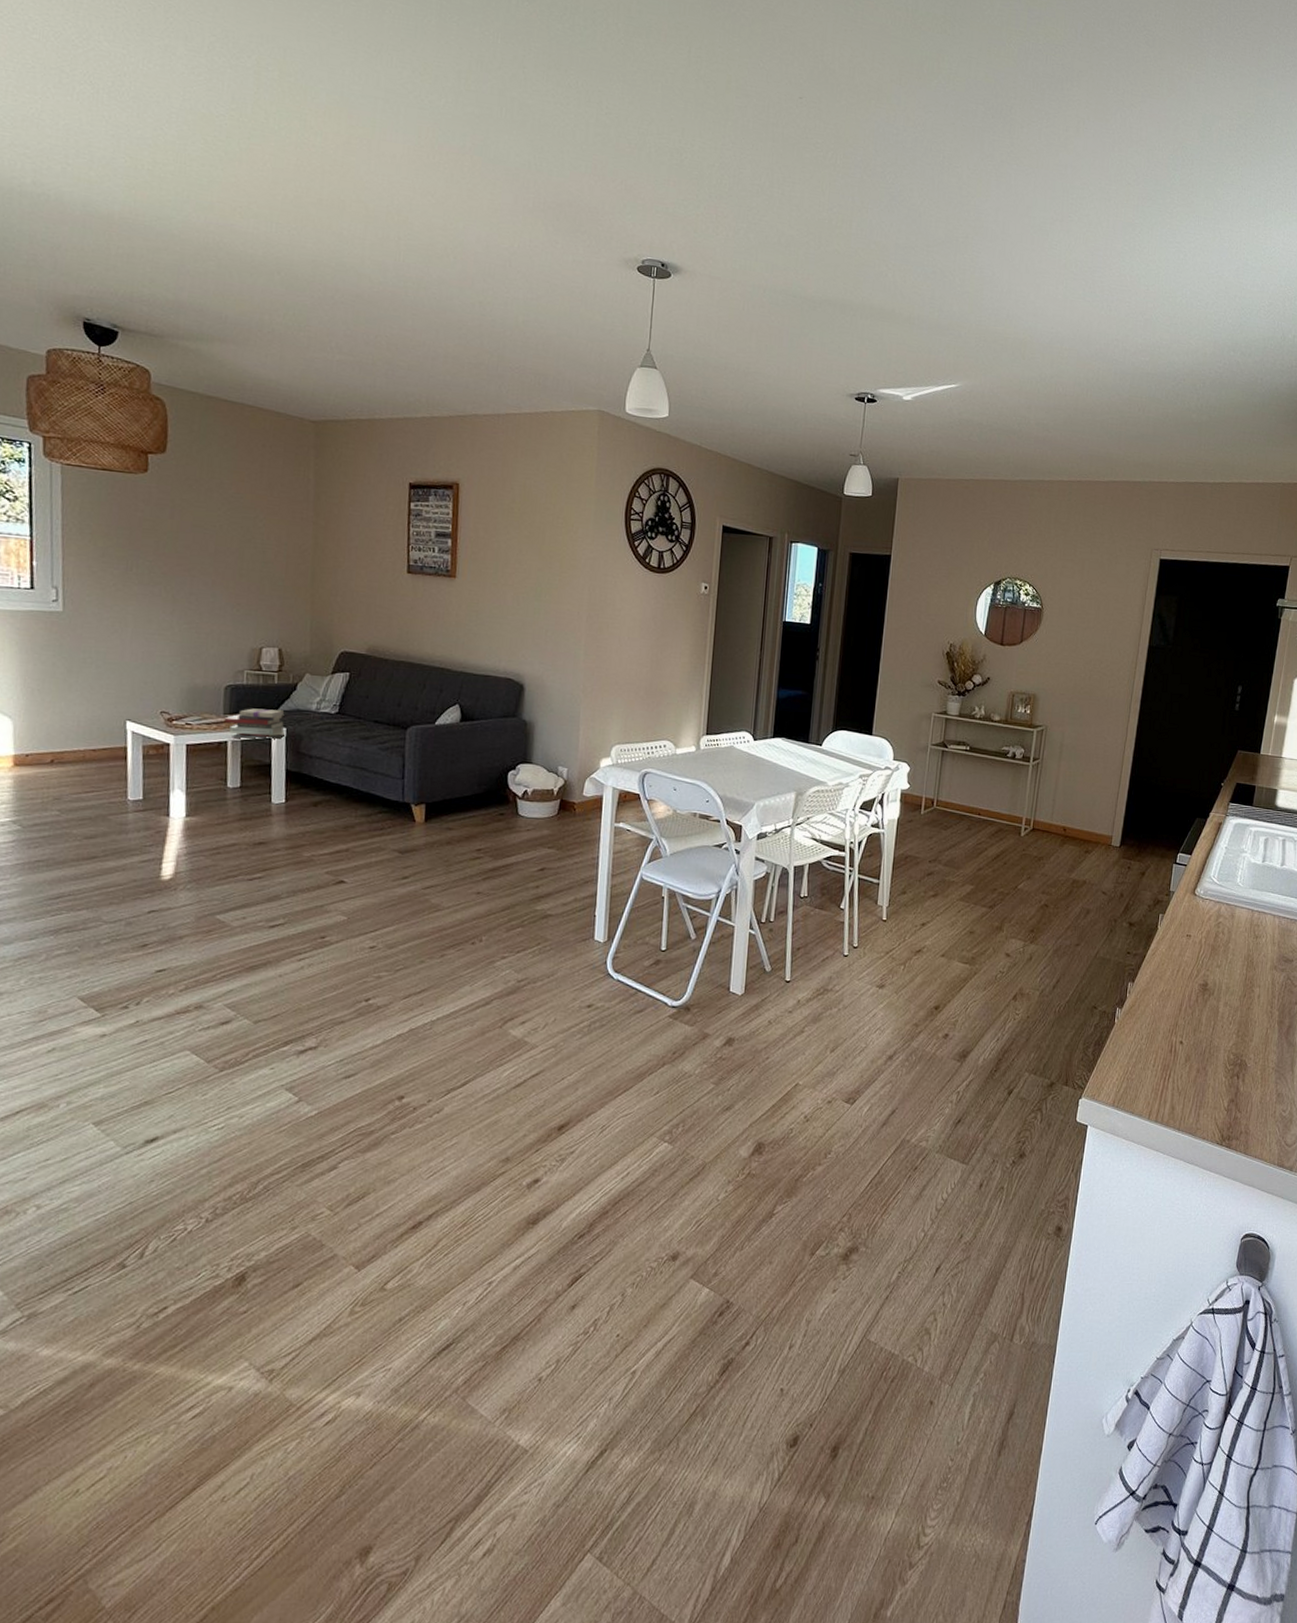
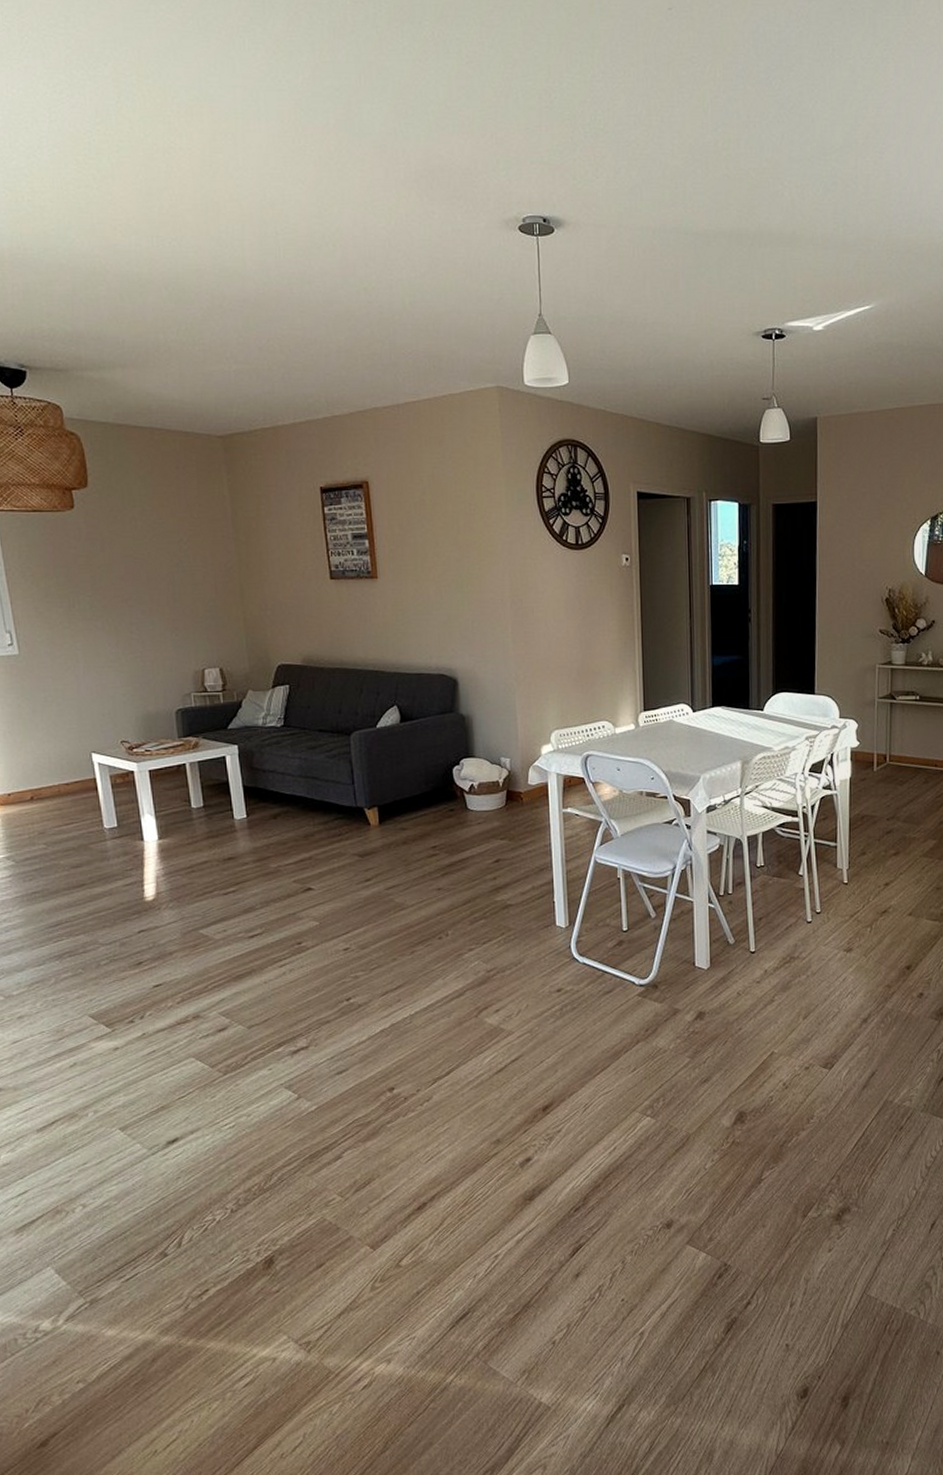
books: present [224,708,285,737] -> none [179,728,237,756]

